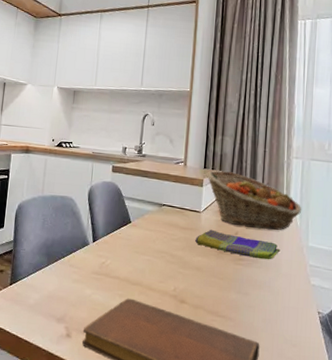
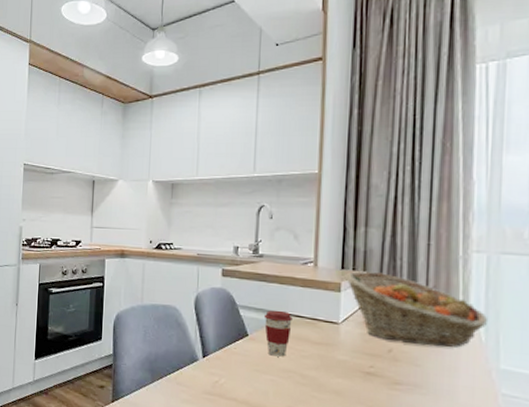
coffee cup: none [144,201,166,240] -> present [263,310,293,357]
dish towel: present [195,229,281,260] -> none [333,345,456,386]

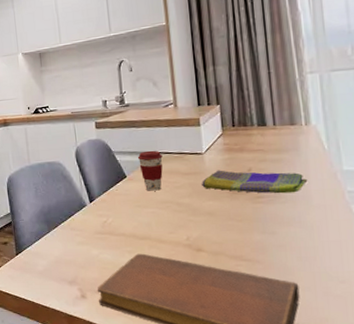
dish towel: none [333,345,456,386] -> present [202,170,308,194]
fruit basket: present [344,271,489,348] -> none [201,103,328,162]

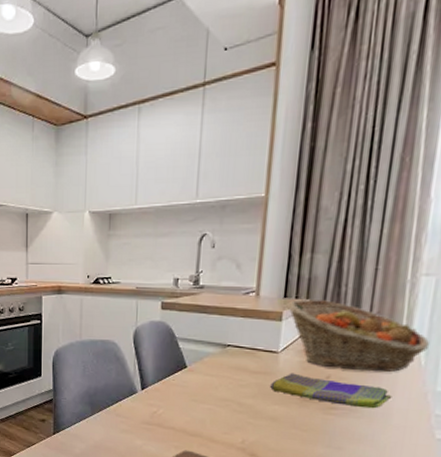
coffee cup: present [137,150,163,191] -> none [203,341,232,387]
fruit basket: none [201,103,328,162] -> present [286,299,430,373]

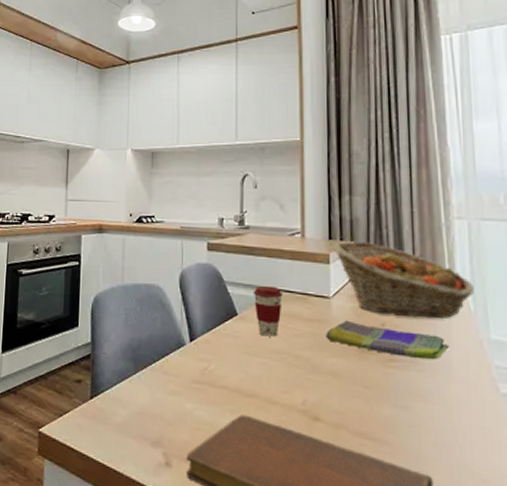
coffee cup: none [203,341,232,387] -> present [253,285,283,337]

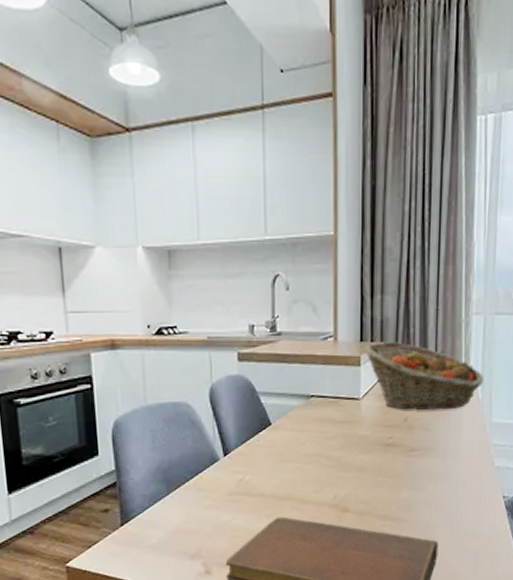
coffee cup: present [253,285,283,337] -> none [286,392,315,442]
dish towel: present [326,320,450,360] -> none [355,418,460,447]

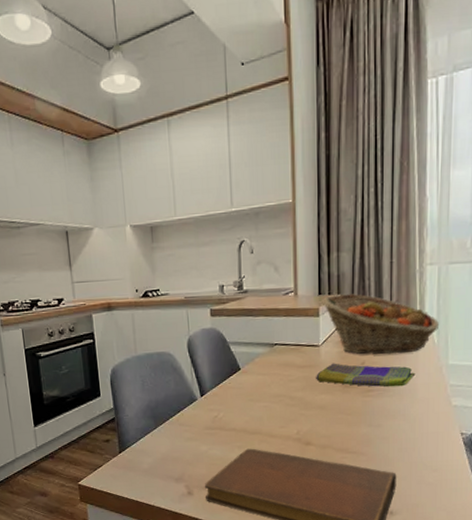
dish towel: none [355,418,460,447] -> present [316,363,416,388]

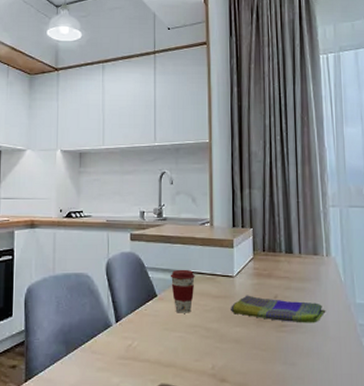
coffee cup: none [253,341,279,385] -> present [170,269,195,313]
fruit basket: present [322,294,440,355] -> none [235,228,345,290]

